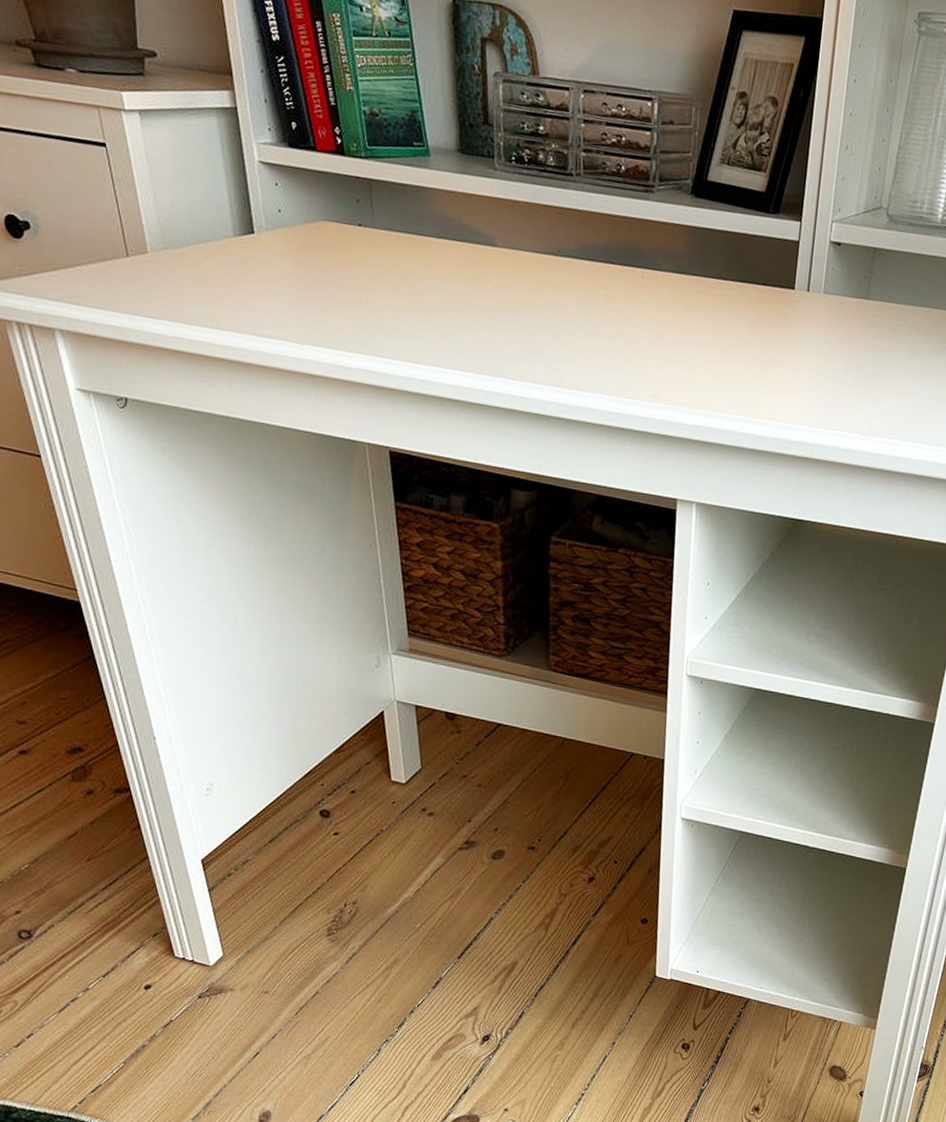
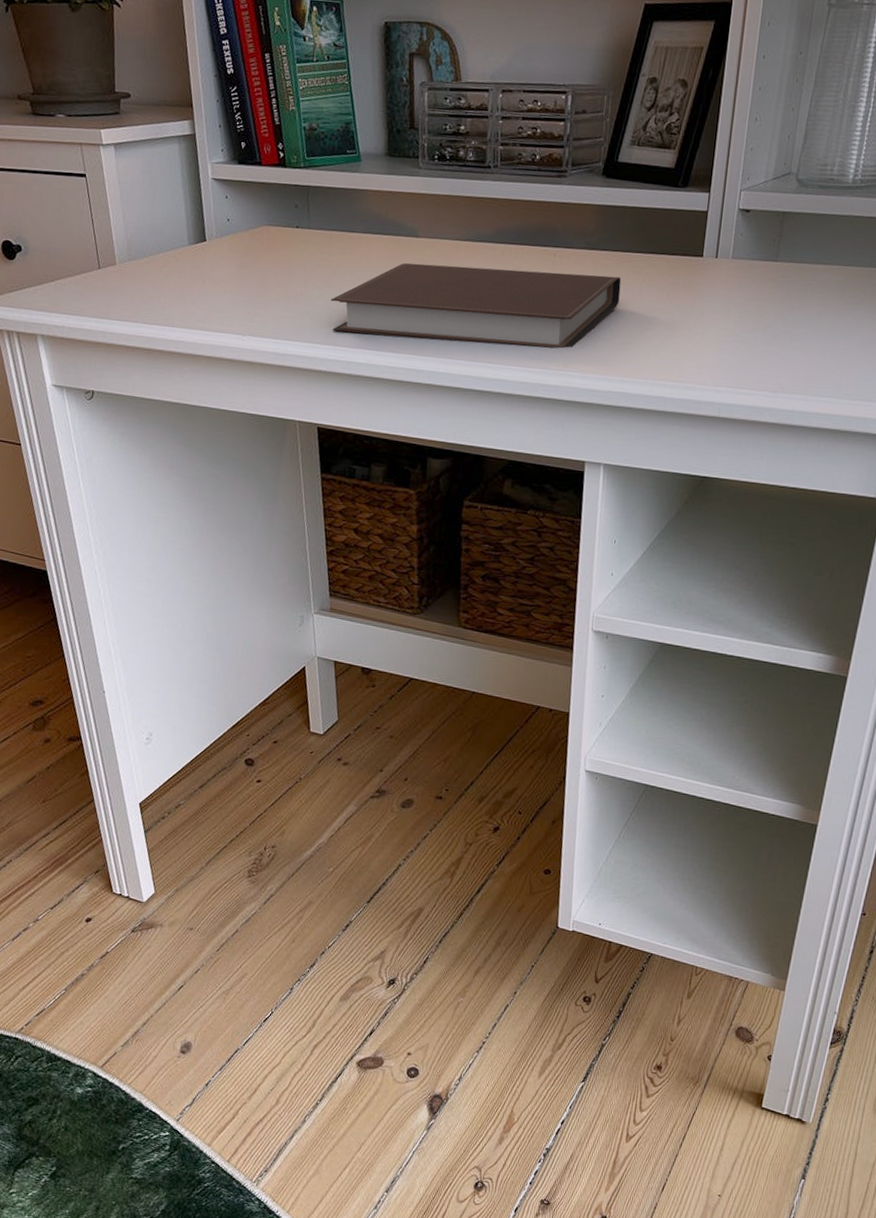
notebook: none [400,274,712,379] -> present [331,263,622,349]

